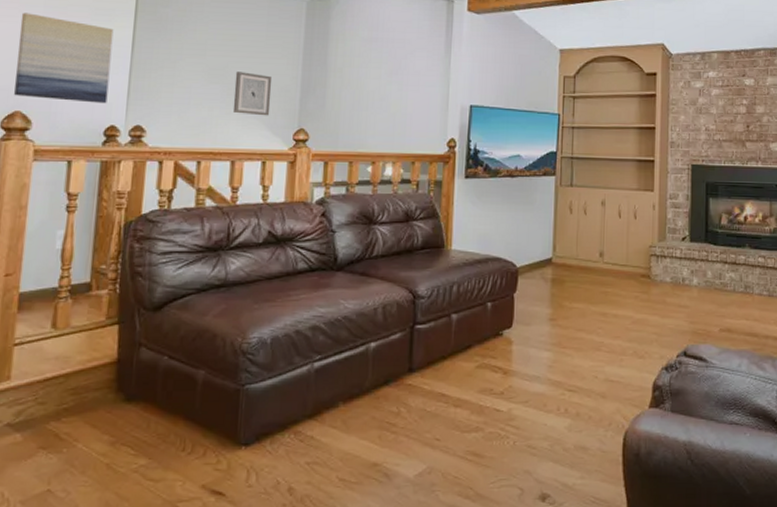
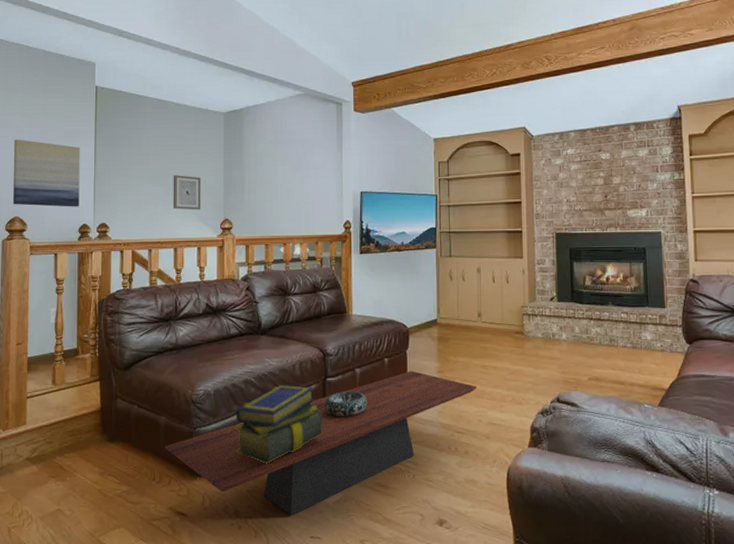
coffee table: none [202,318,593,493] -> present [165,371,476,516]
stack of books: none [296,331,408,429] -> present [235,384,323,464]
decorative bowl: none [410,341,464,371] -> present [324,391,368,416]

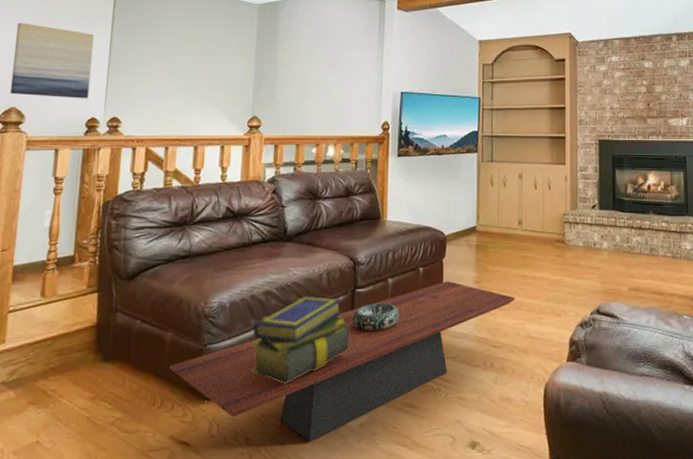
wall art: present [173,175,201,210] -> none [195,68,229,106]

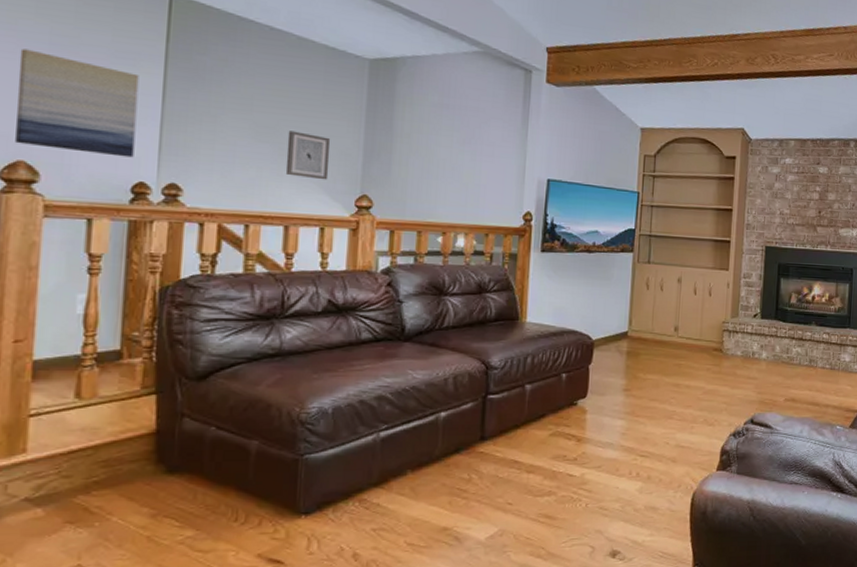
coffee table: present [169,281,515,442] -> none [256,388,666,556]
wall art: none [195,68,229,106] -> present [285,130,331,180]
stack of books: present [252,295,350,384] -> none [360,401,480,496]
decorative bowl: present [352,303,400,330] -> none [482,411,538,439]

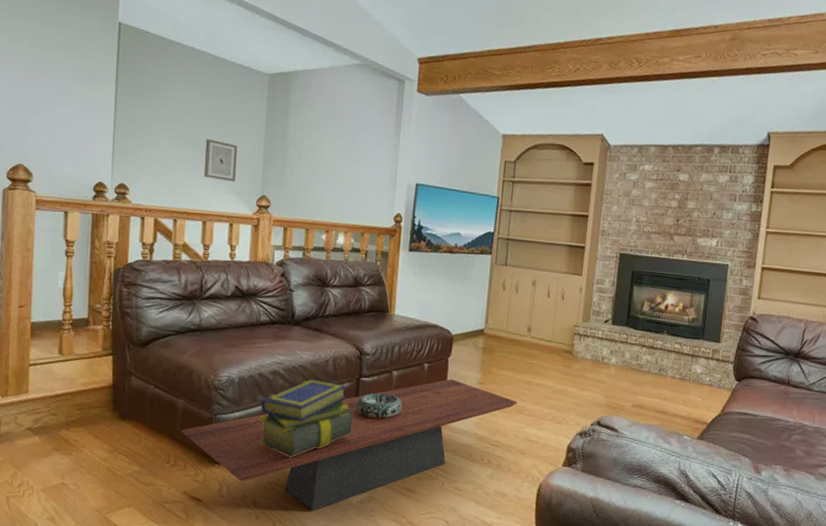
wall art: present [15,48,139,158] -> none [16,73,98,162]
coffee table: none [256,388,666,556] -> present [182,379,517,511]
stack of books: none [360,401,480,496] -> present [259,378,354,458]
decorative bowl: none [482,411,538,439] -> present [356,393,403,419]

